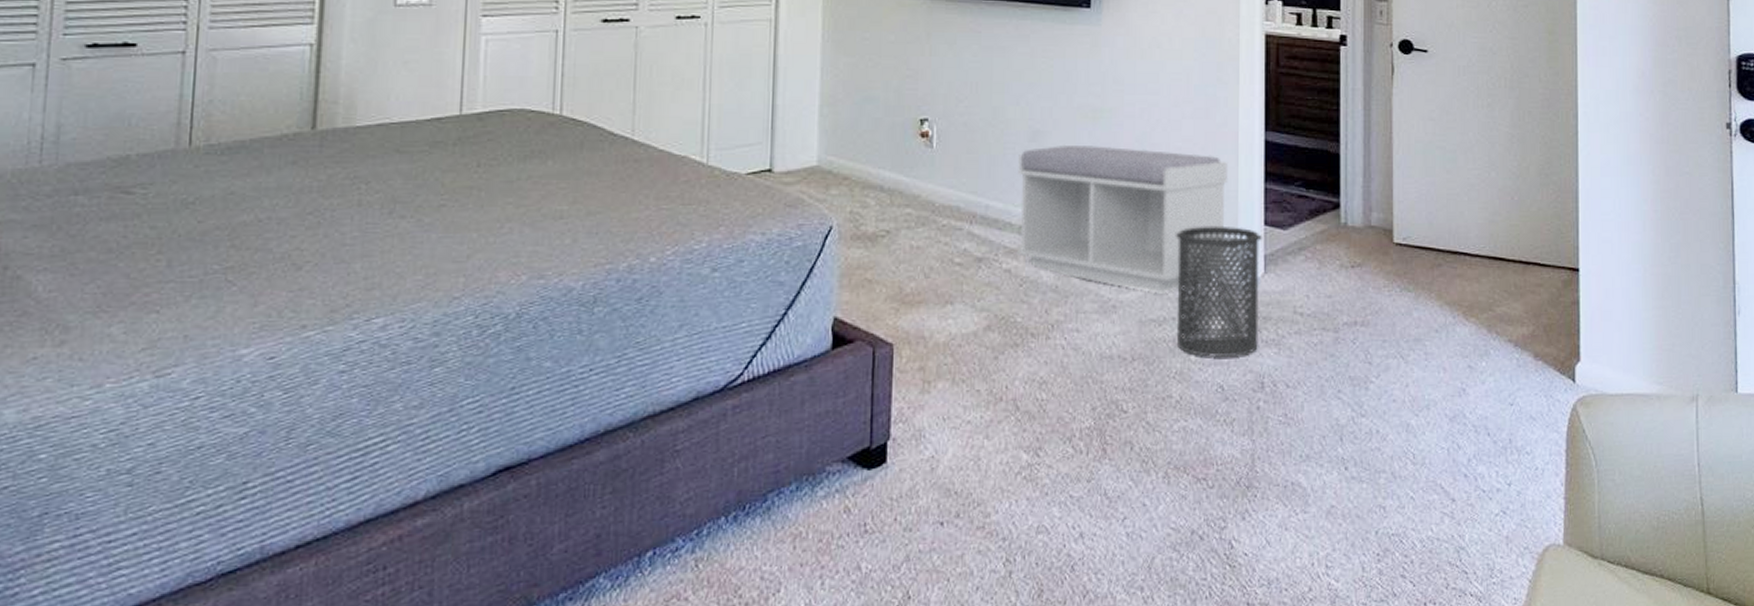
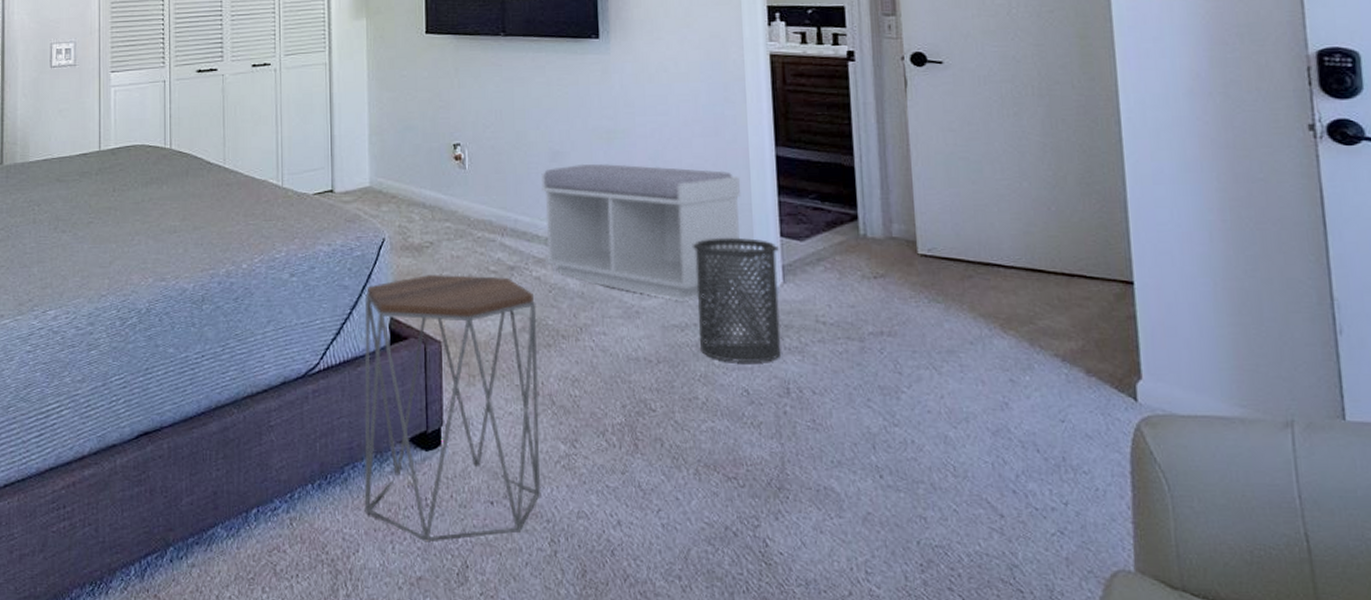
side table: none [790,268,1005,574] -> present [364,275,541,543]

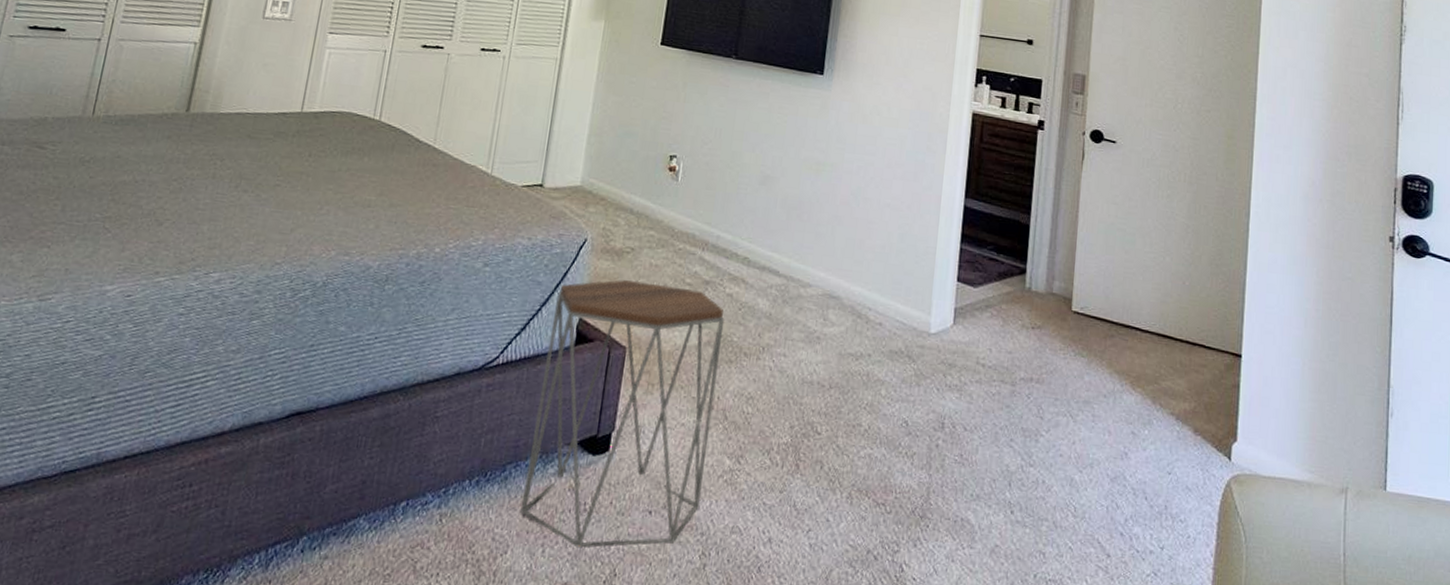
bench: present [541,163,744,301] -> none [739,190,930,332]
trash can: present [693,238,782,362] -> none [871,275,955,397]

